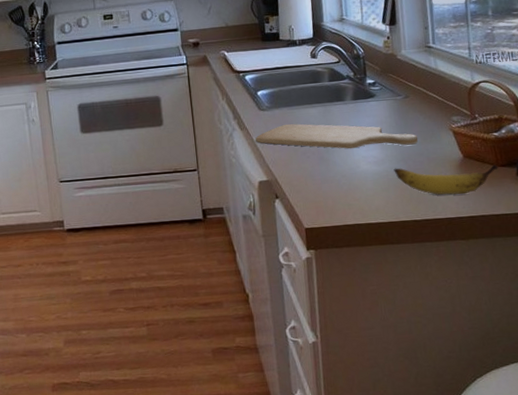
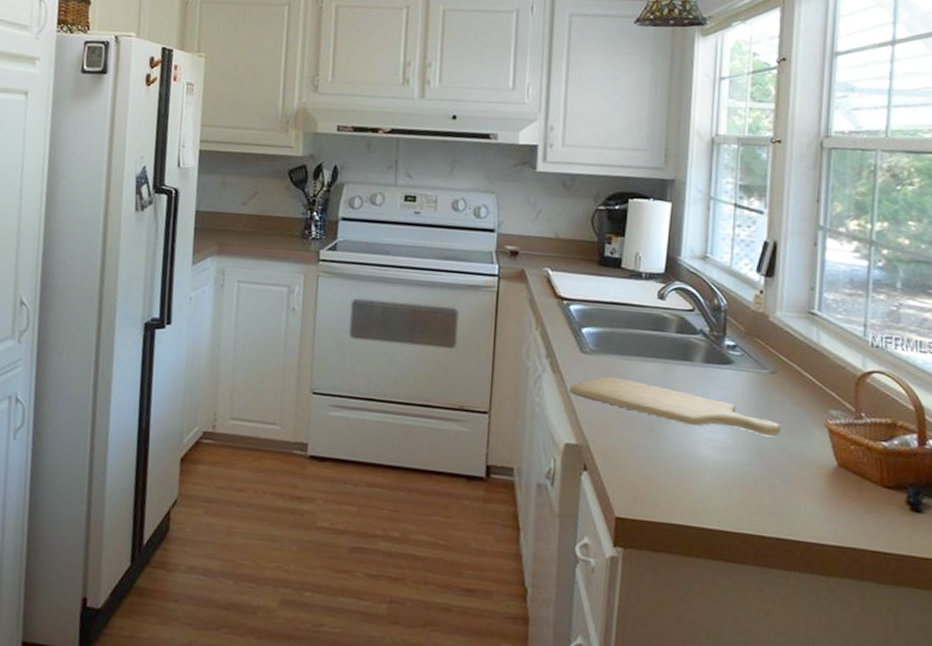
banana: present [394,164,498,195] -> none [743,462,882,515]

